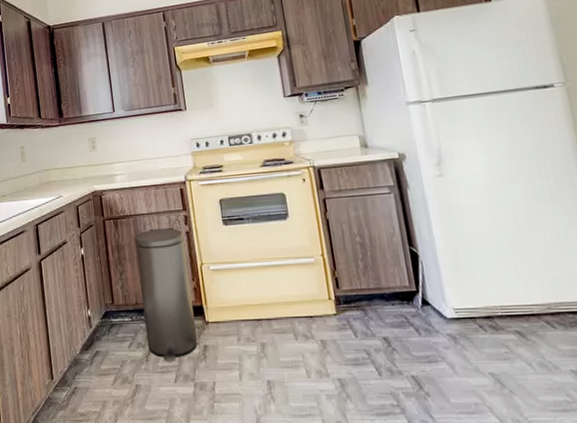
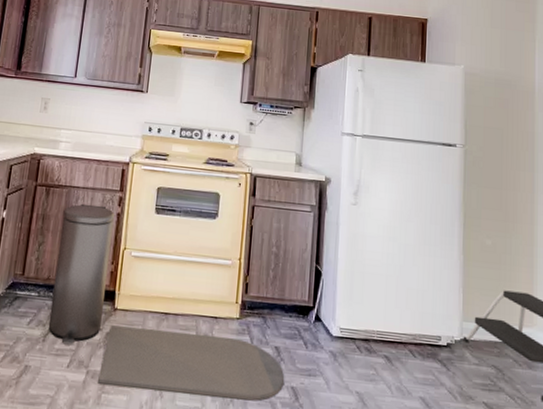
door mat: none [205,334,402,394] -> present [98,325,284,401]

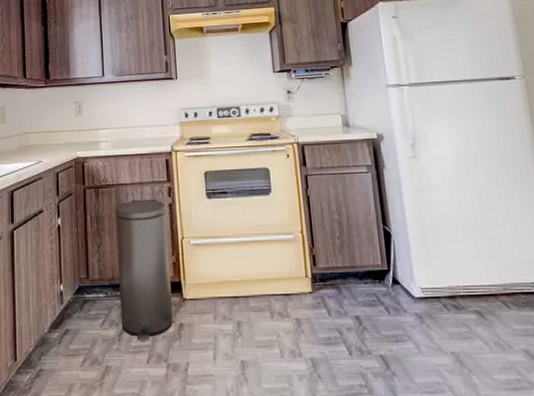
door mat: present [98,325,284,401] -> none [179,312,371,376]

